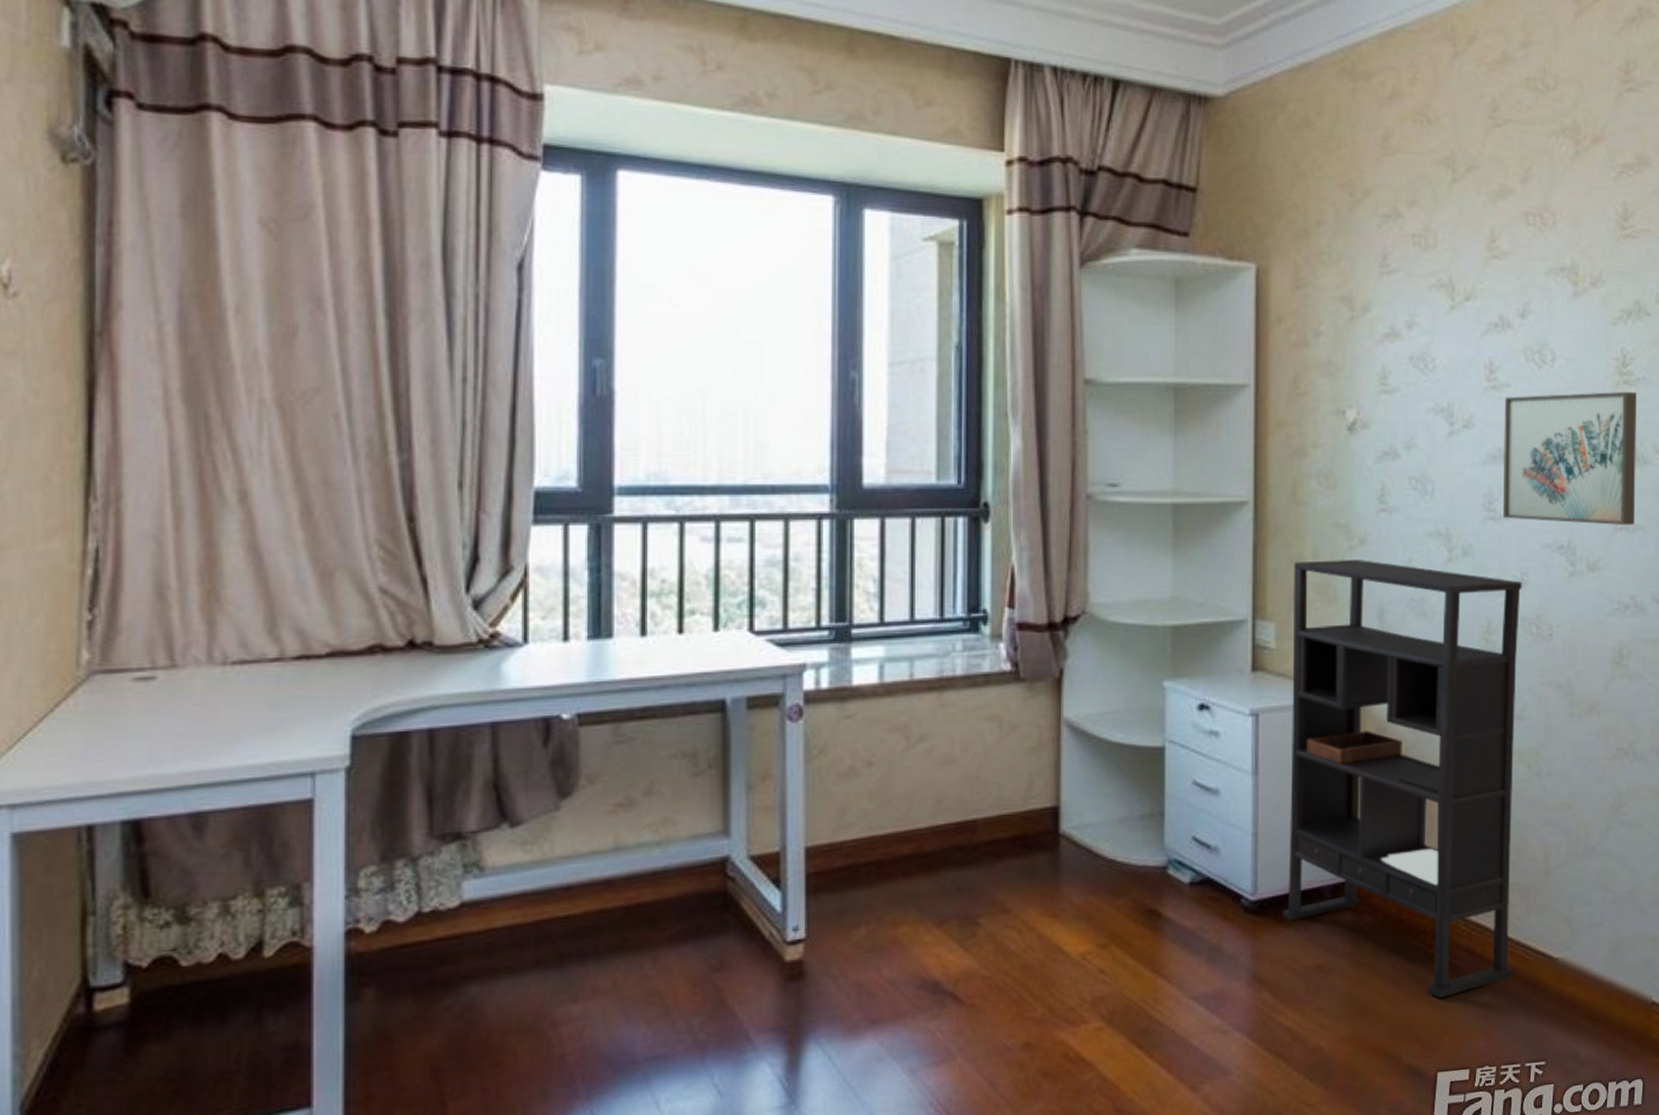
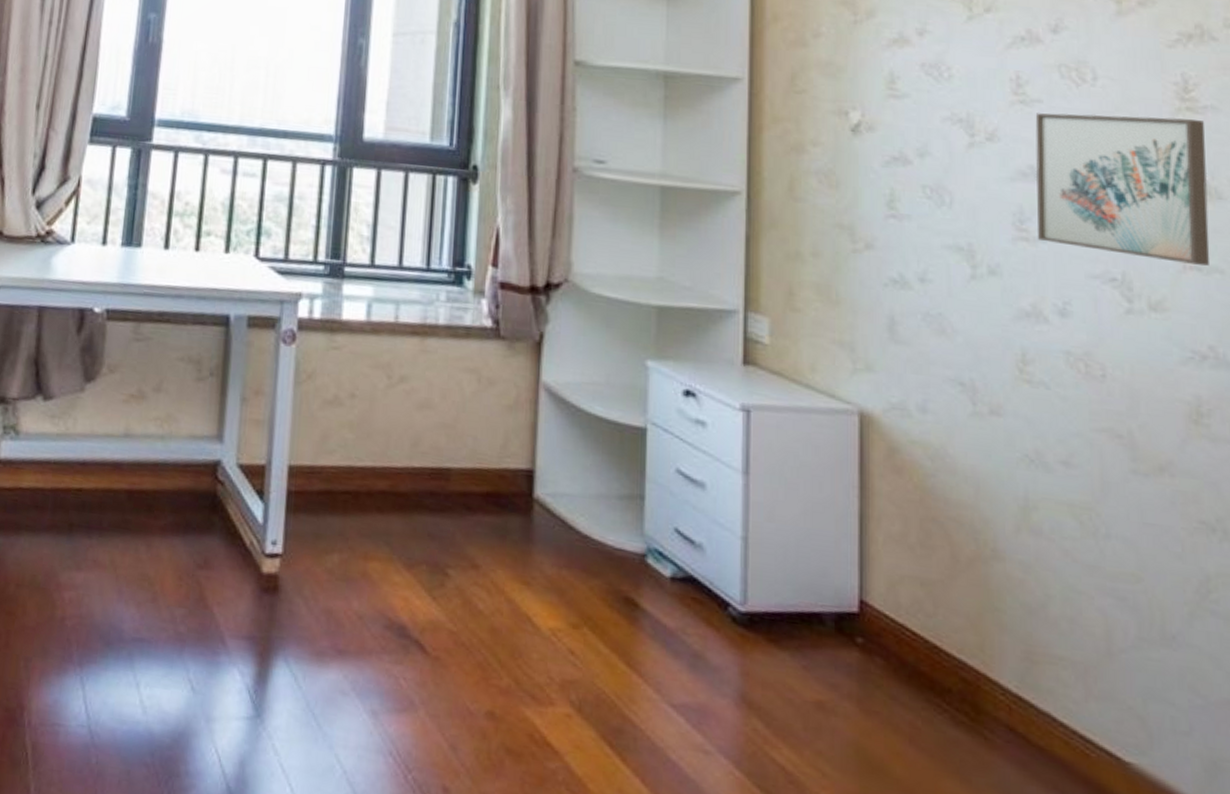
bookshelf: present [1282,559,1522,999] -> none [775,258,1069,777]

